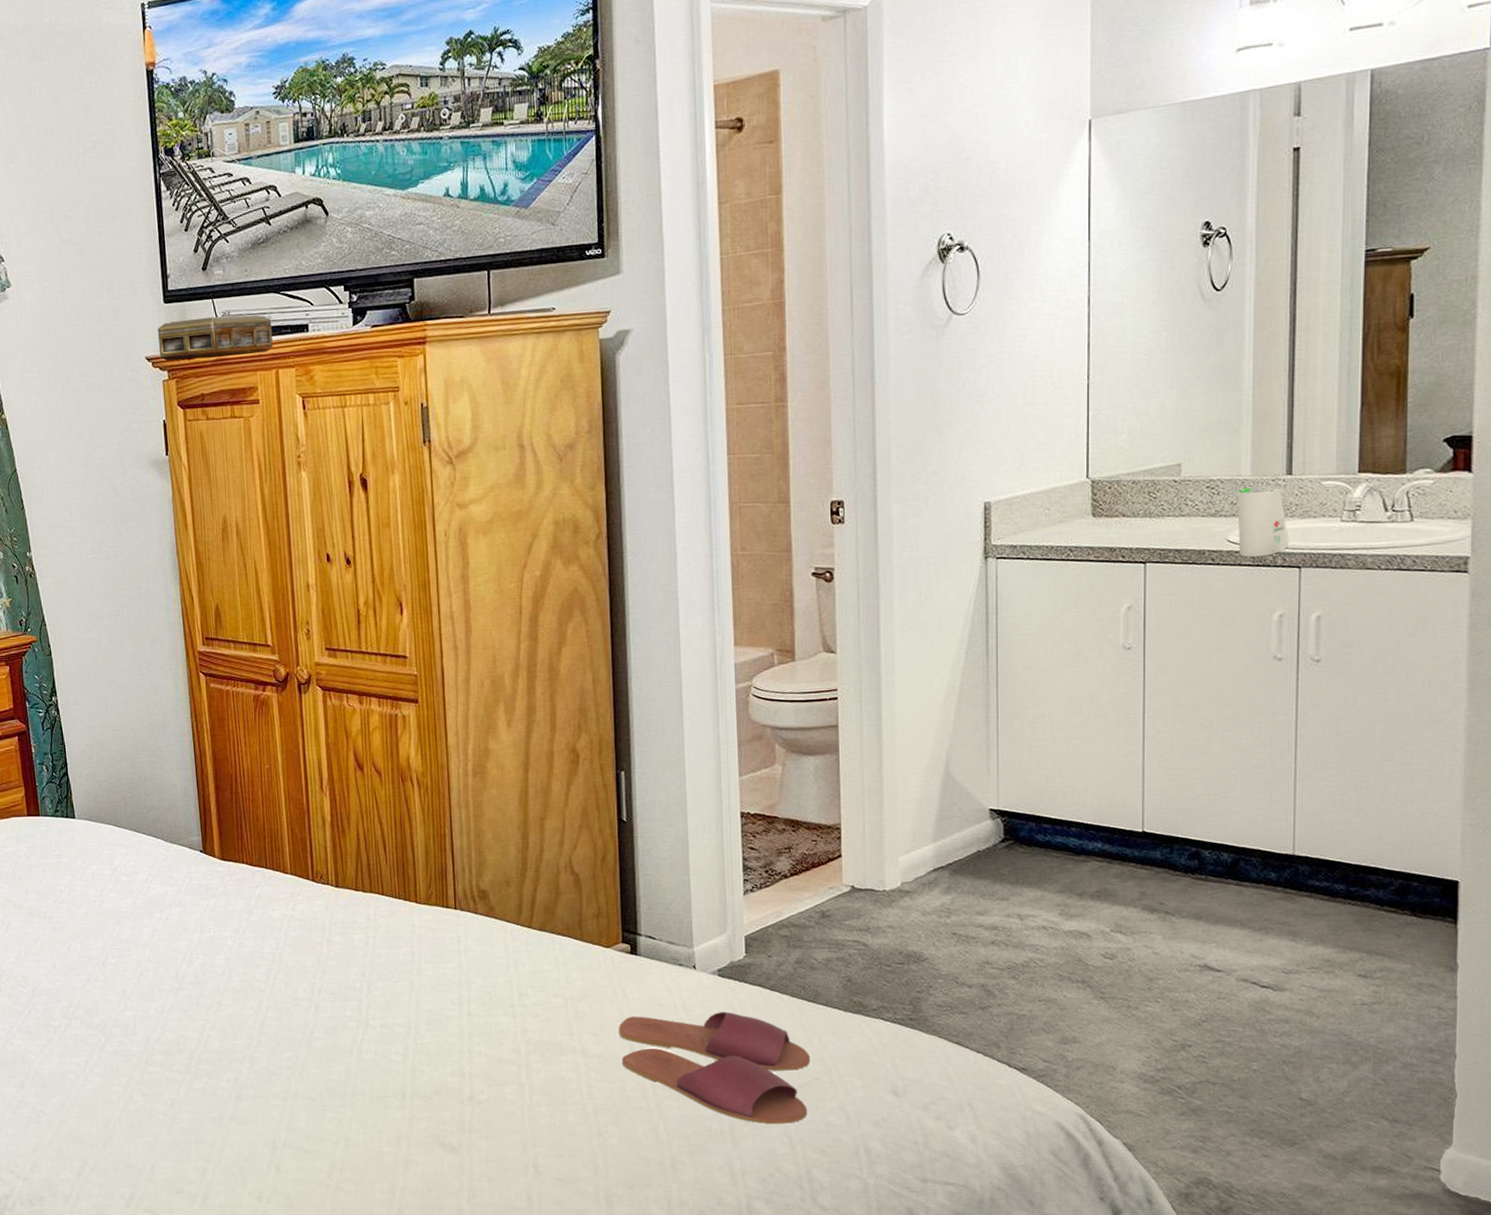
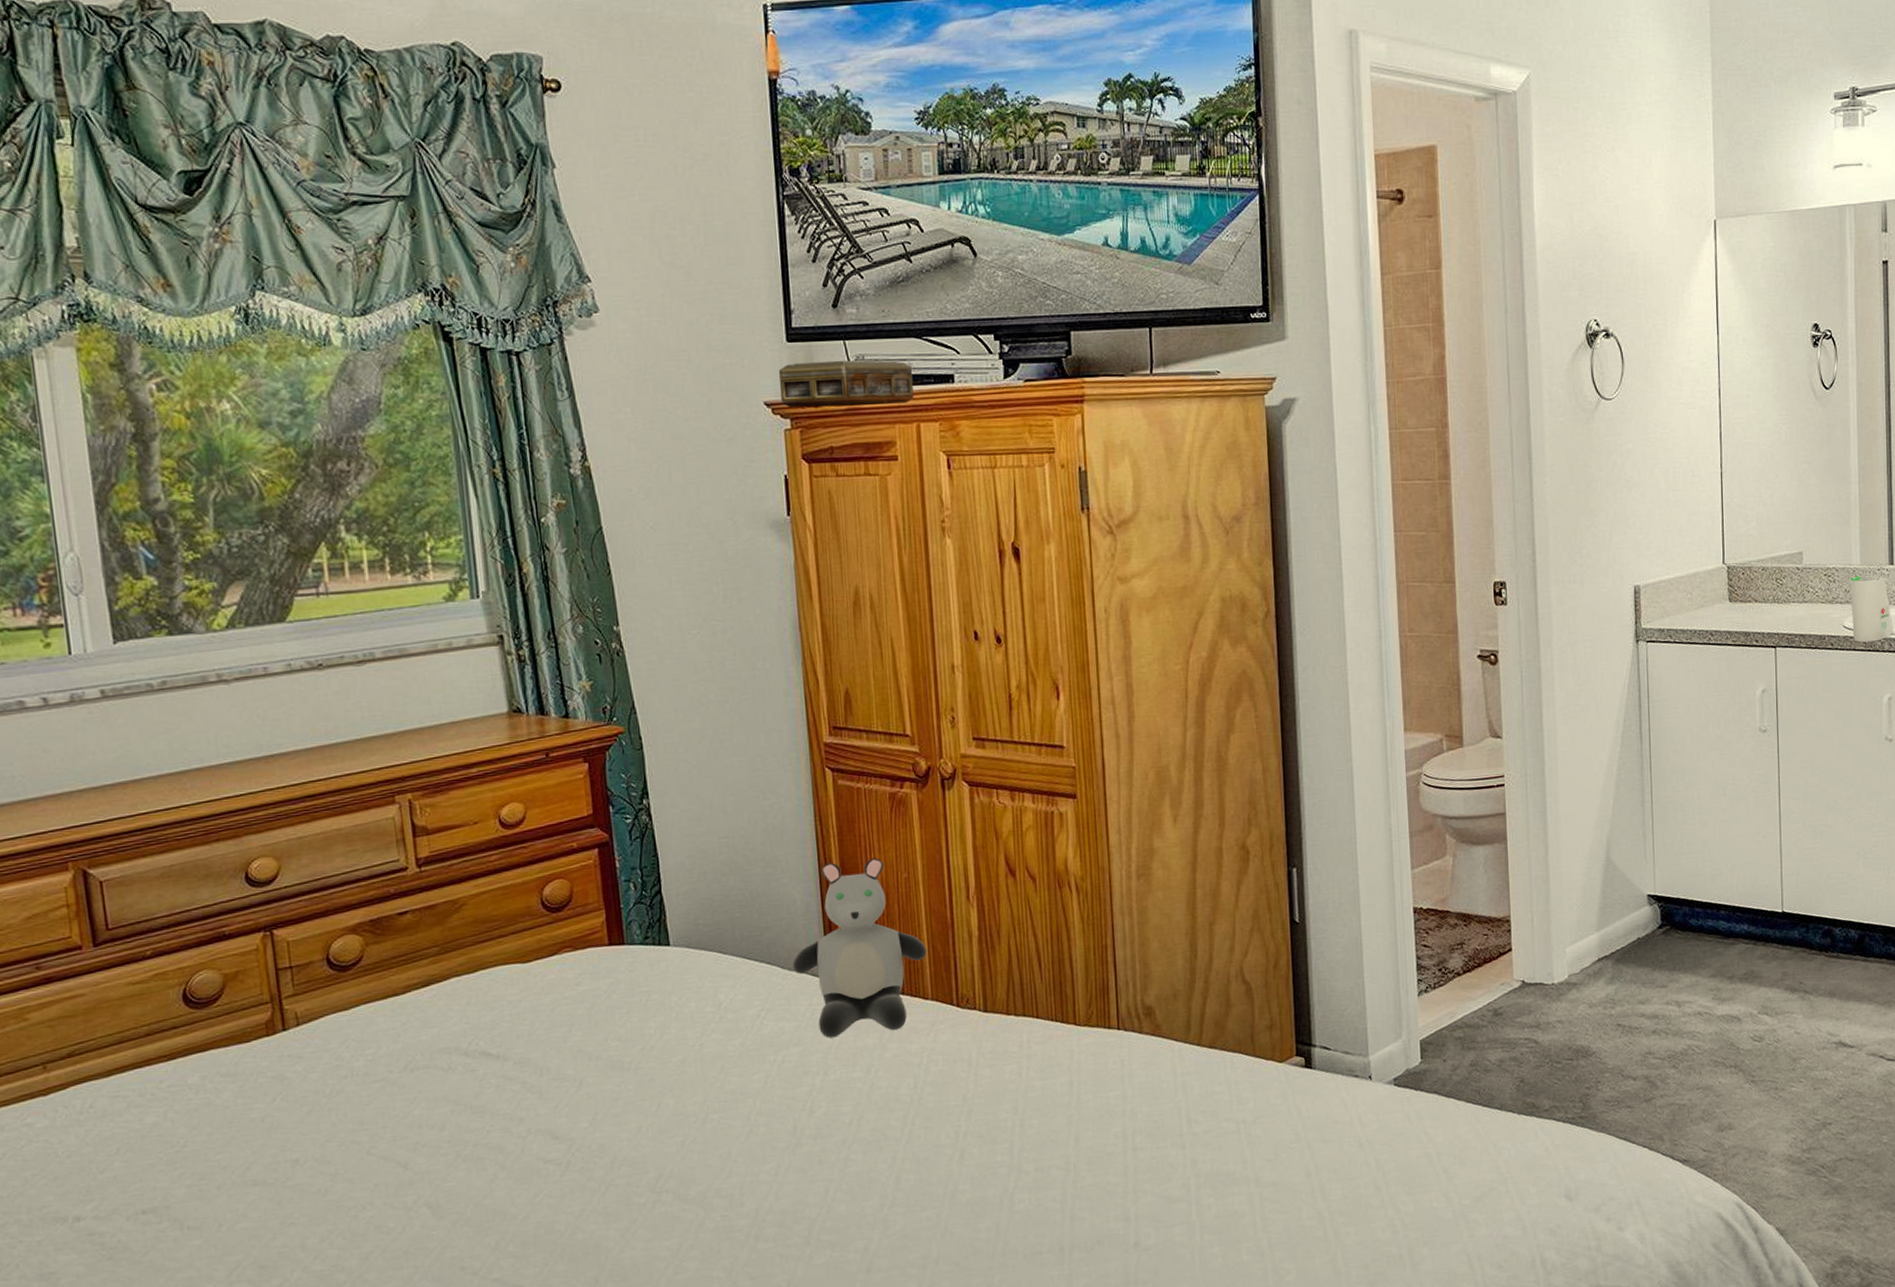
stuffed animal: none [173,751,287,902] -> present [791,858,928,1039]
slippers: present [618,1011,811,1124] -> none [1294,1123,1487,1243]

